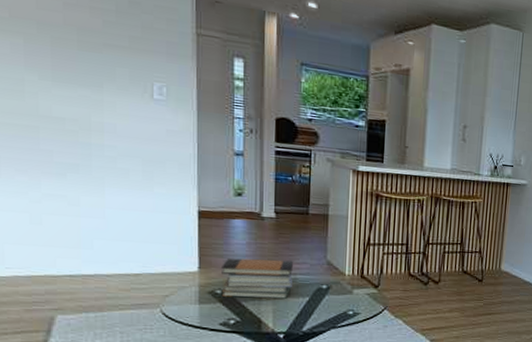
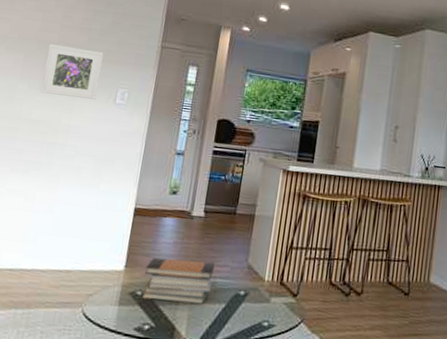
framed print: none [53,25,129,94] -> present [40,43,104,99]

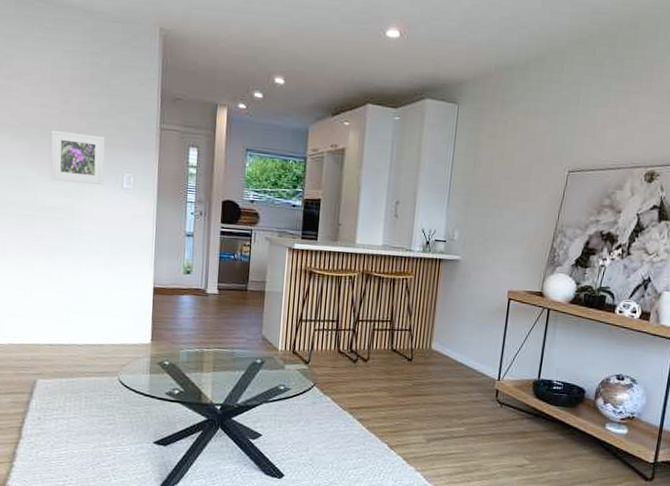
book stack: present [141,257,215,304] -> none [169,331,232,372]

